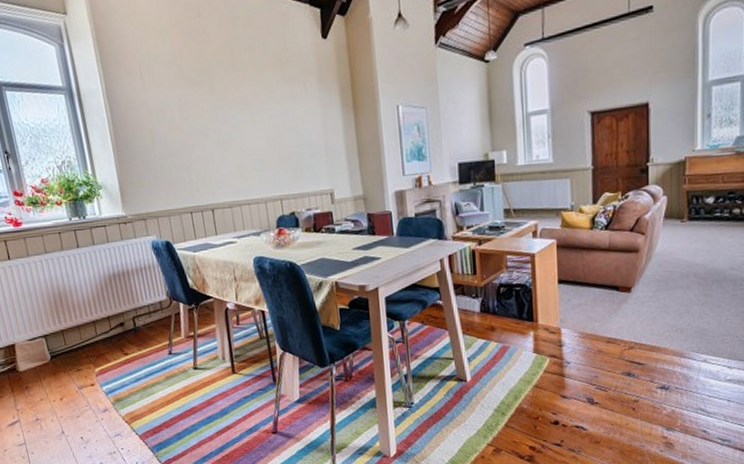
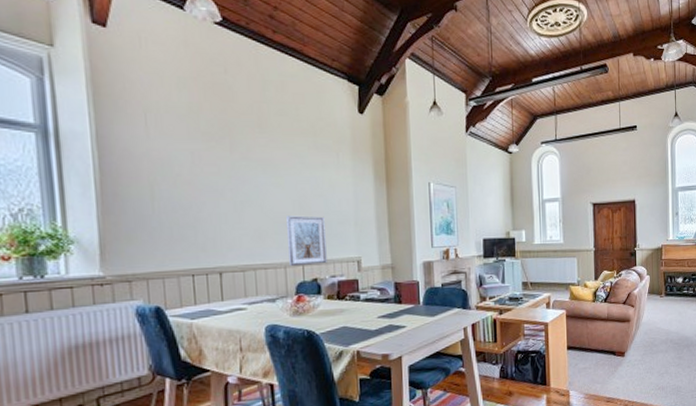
picture frame: none [263,150,302,202] -> present [287,215,327,267]

